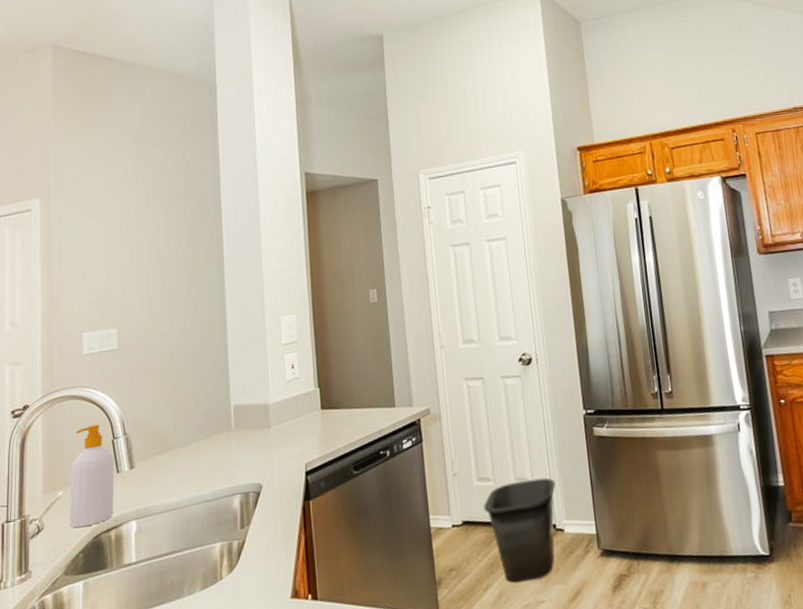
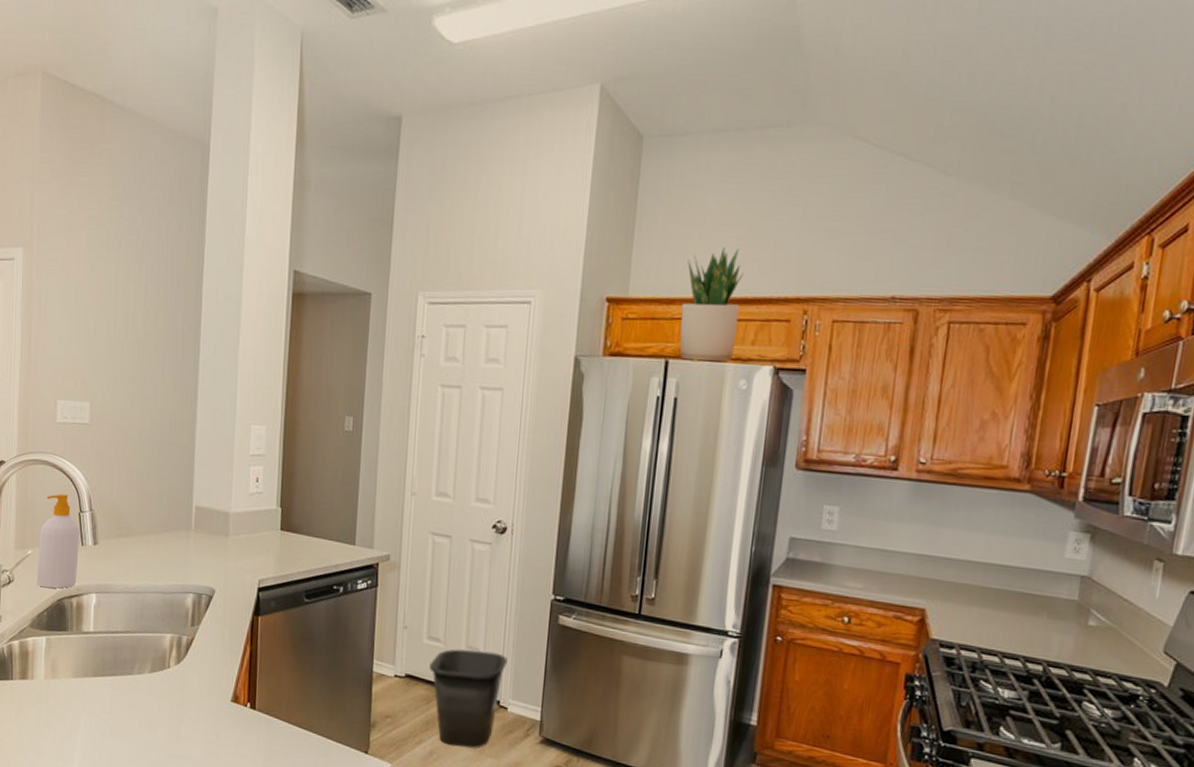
planter: none [635,91,688,185] -> present [679,247,743,362]

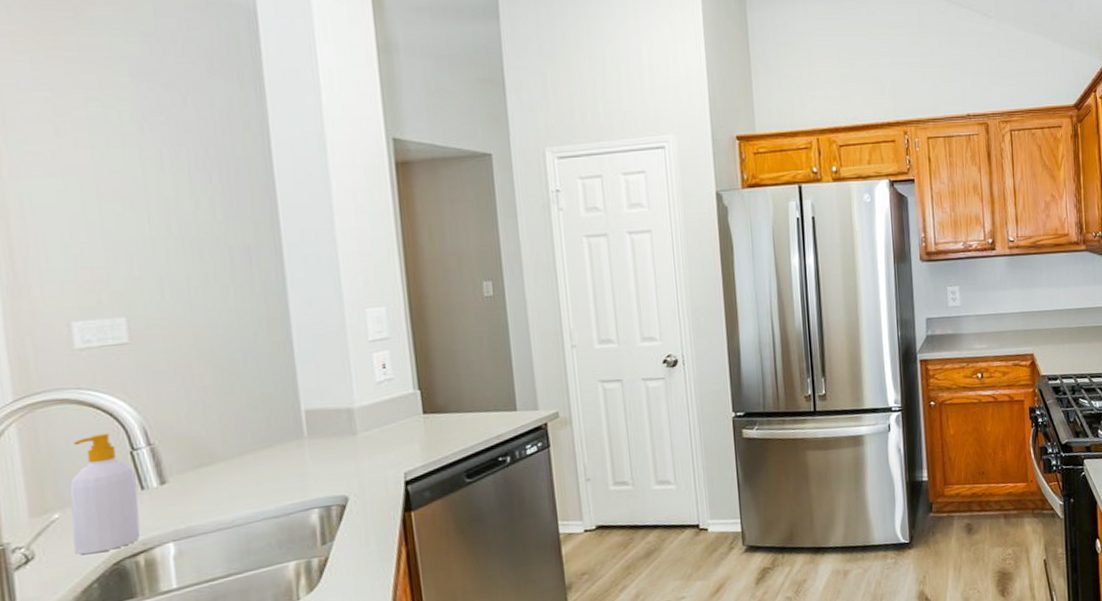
waste bin: present [429,648,508,748] -> none [620,479,700,582]
planter: present [679,247,743,362] -> none [803,84,855,183]

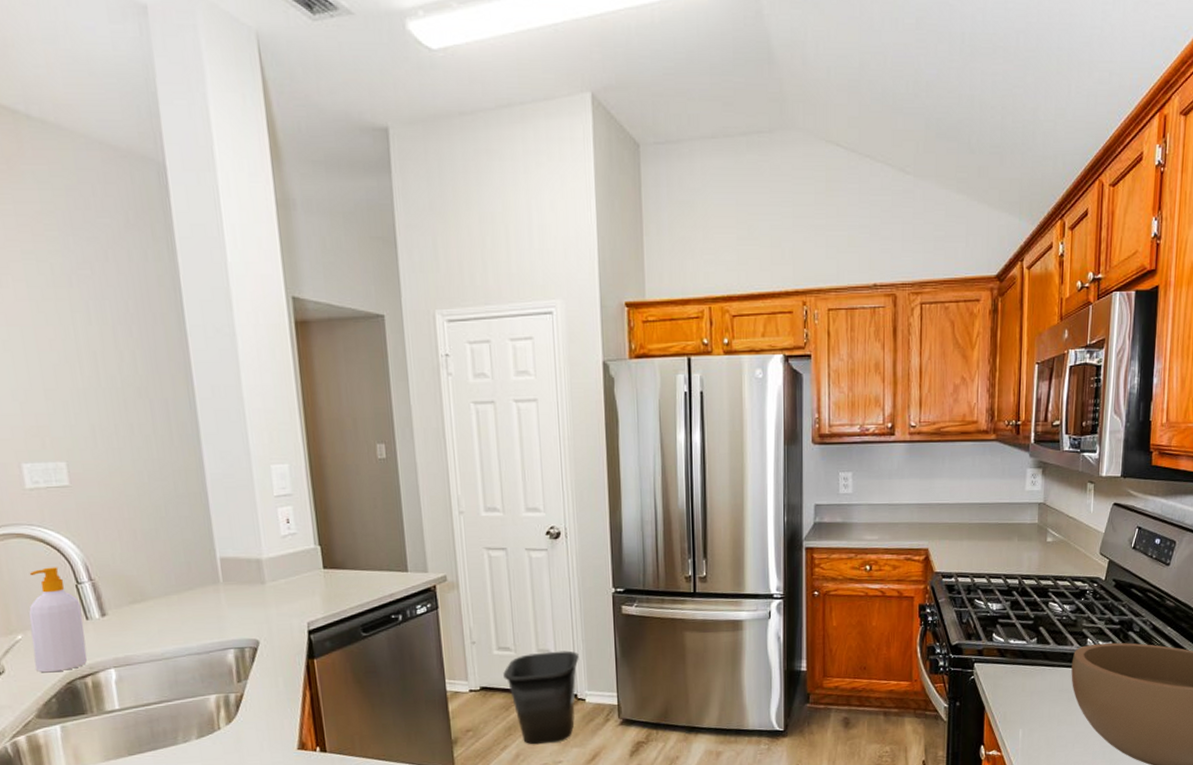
waste bin: none [620,479,700,582] -> present [503,650,579,744]

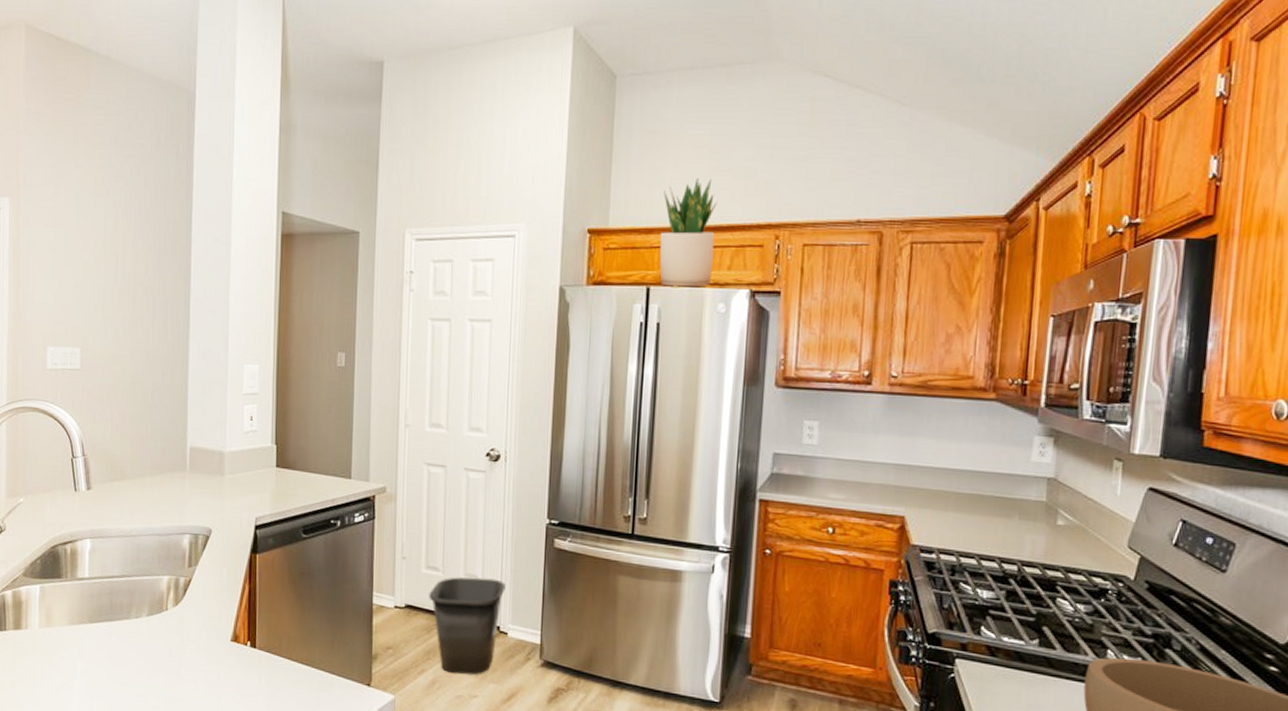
soap bottle: present [28,567,88,673] -> none [30,440,72,536]
planter: none [696,248,748,356] -> present [659,178,717,288]

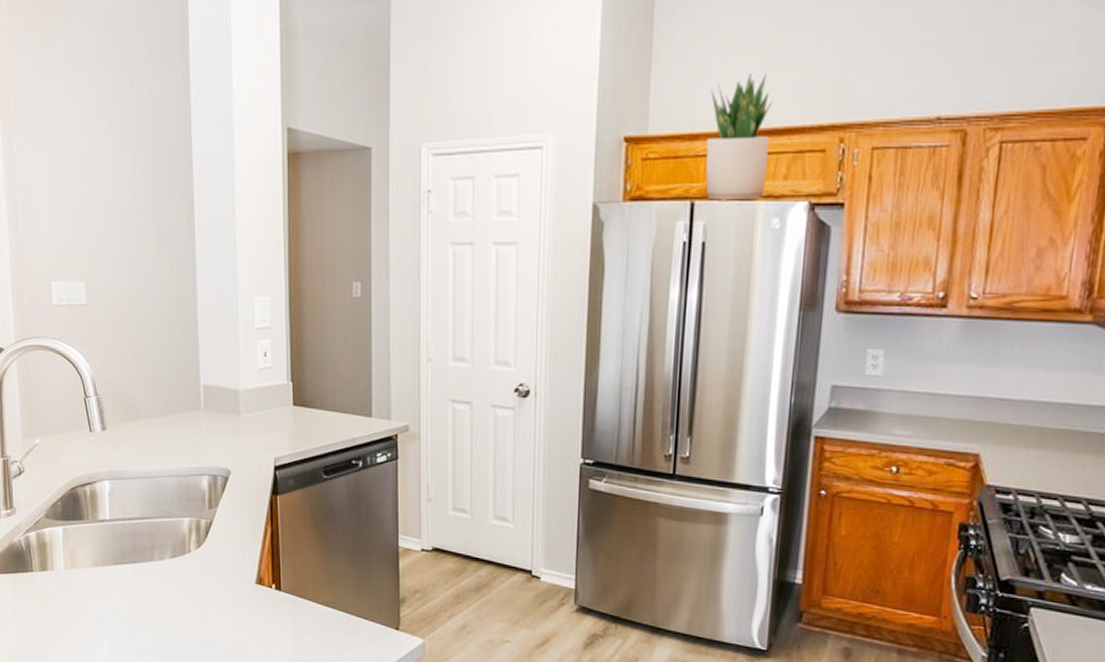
waste bin: present [429,577,506,675] -> none [457,519,538,619]

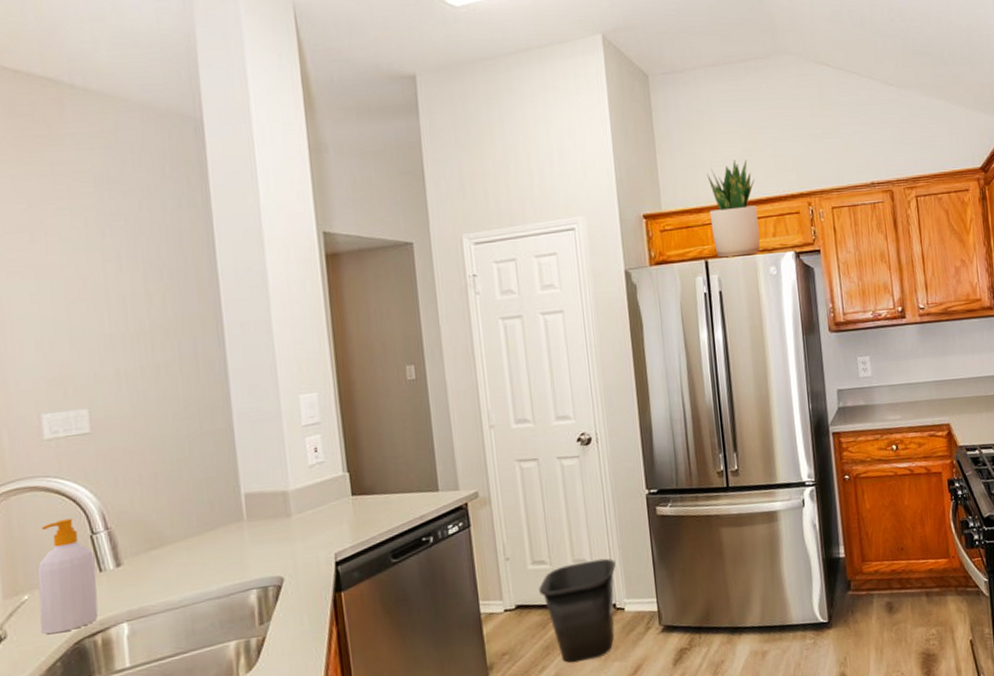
soap bottle: none [46,379,88,478] -> present [37,518,99,635]
waste bin: none [457,519,538,619] -> present [539,558,616,663]

